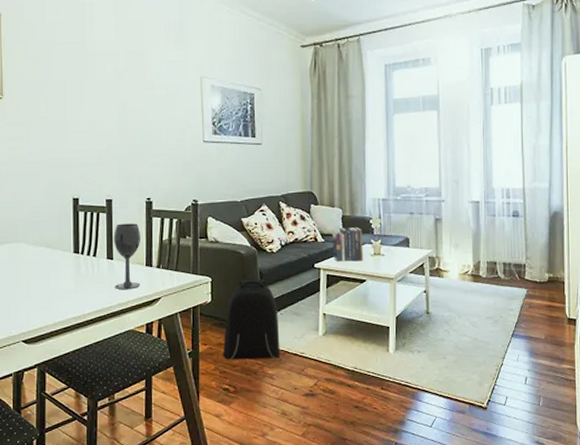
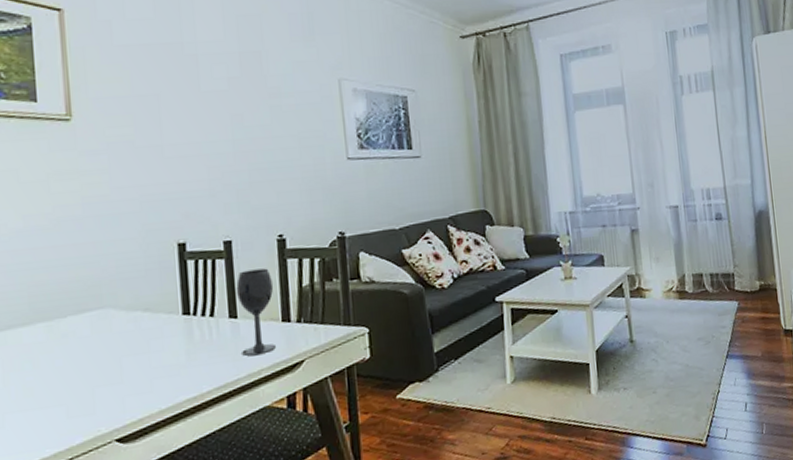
backpack: present [223,279,280,360] -> none [389,322,462,430]
books: present [332,227,363,262] -> none [514,248,552,292]

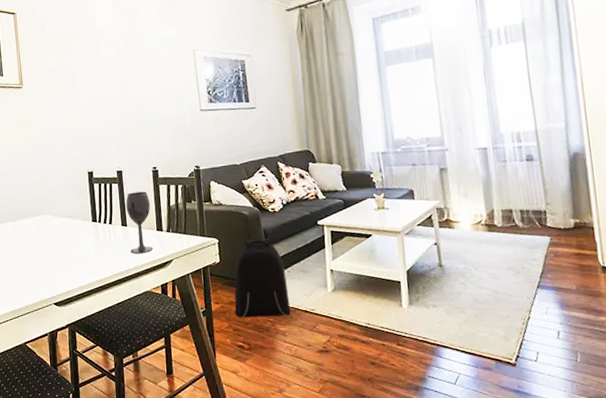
backpack: none [389,322,462,430] -> present [234,238,291,318]

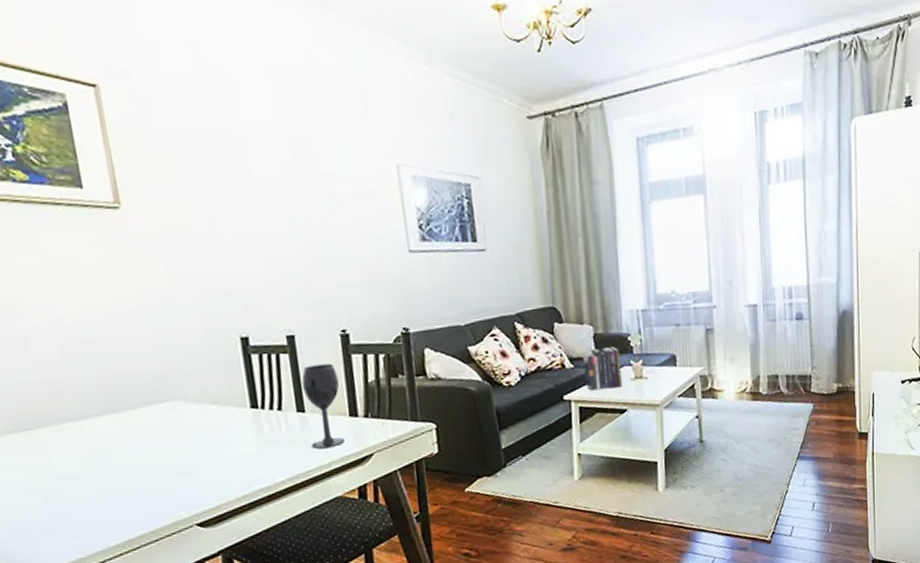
backpack: present [234,238,291,318] -> none [458,419,529,521]
books: none [333,182,367,218] -> present [583,347,622,391]

